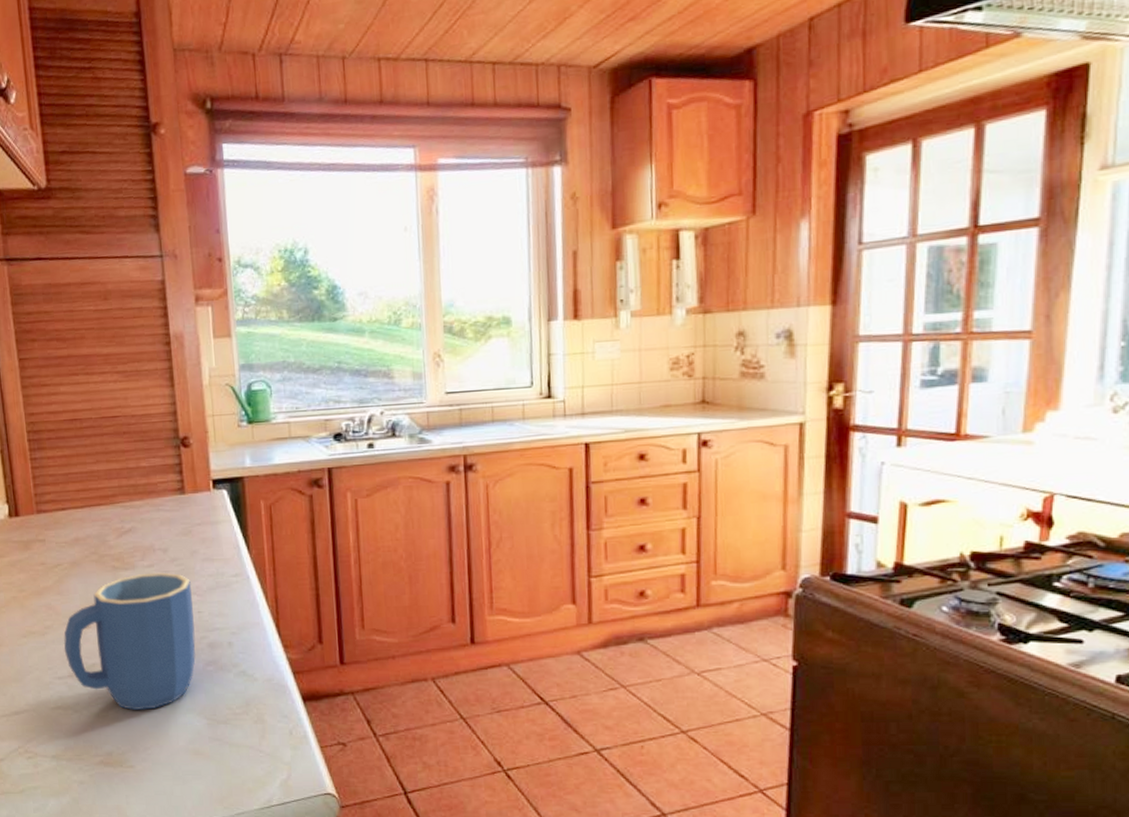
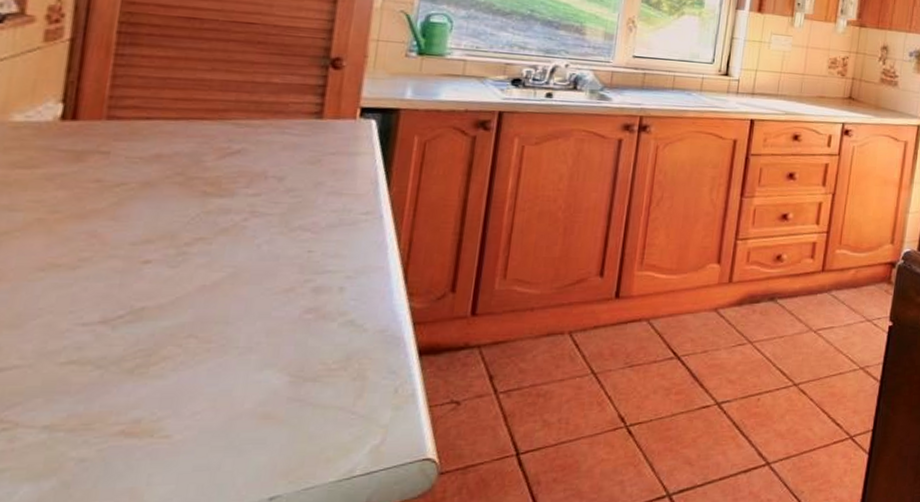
mug: present [63,572,196,710] -> none [101,203,307,365]

